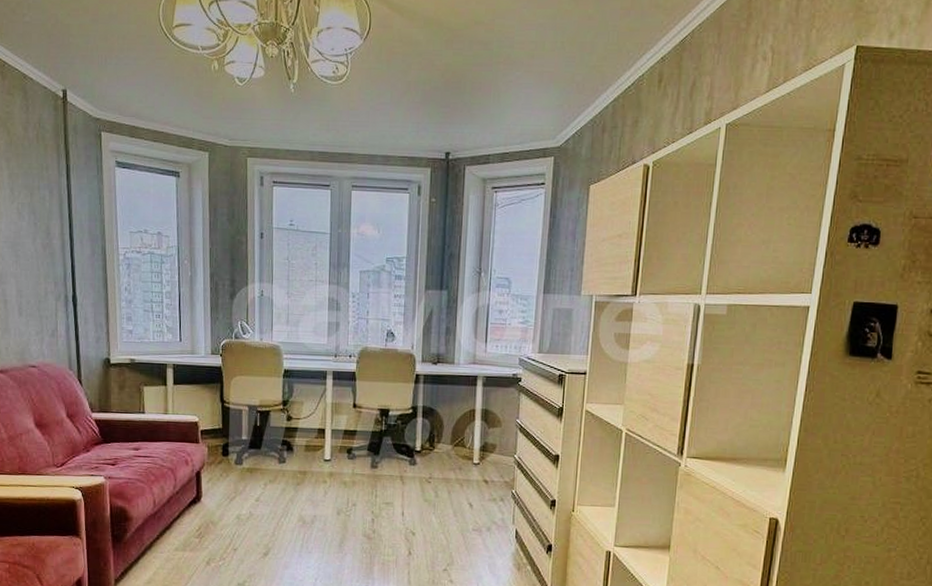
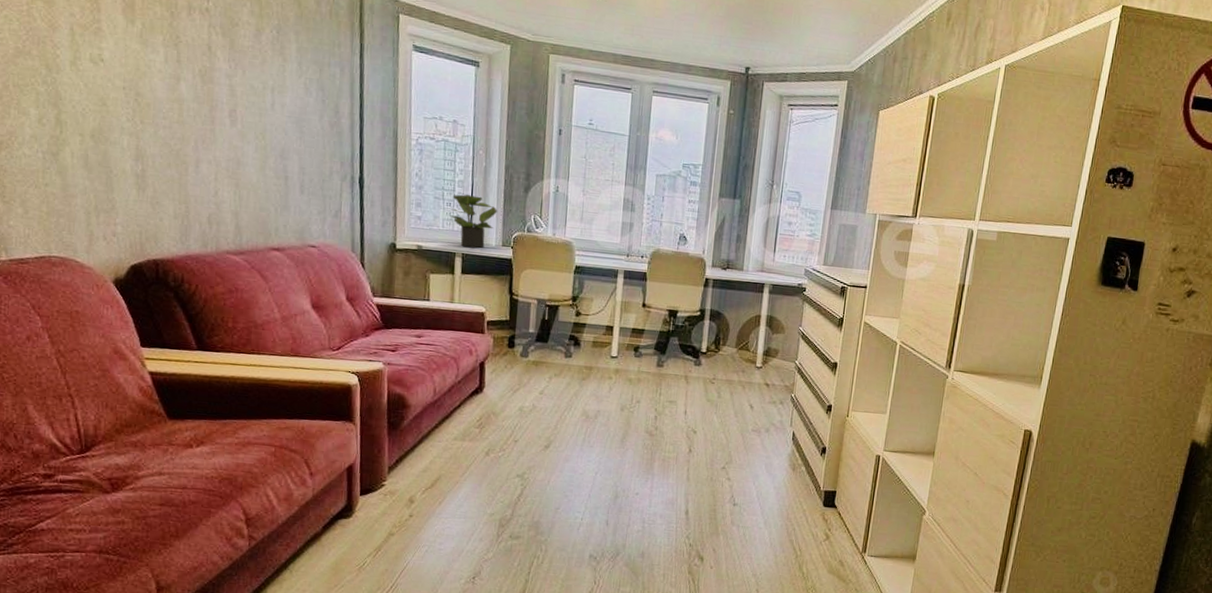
potted plant: none [159,304,205,358] -> present [450,194,497,249]

